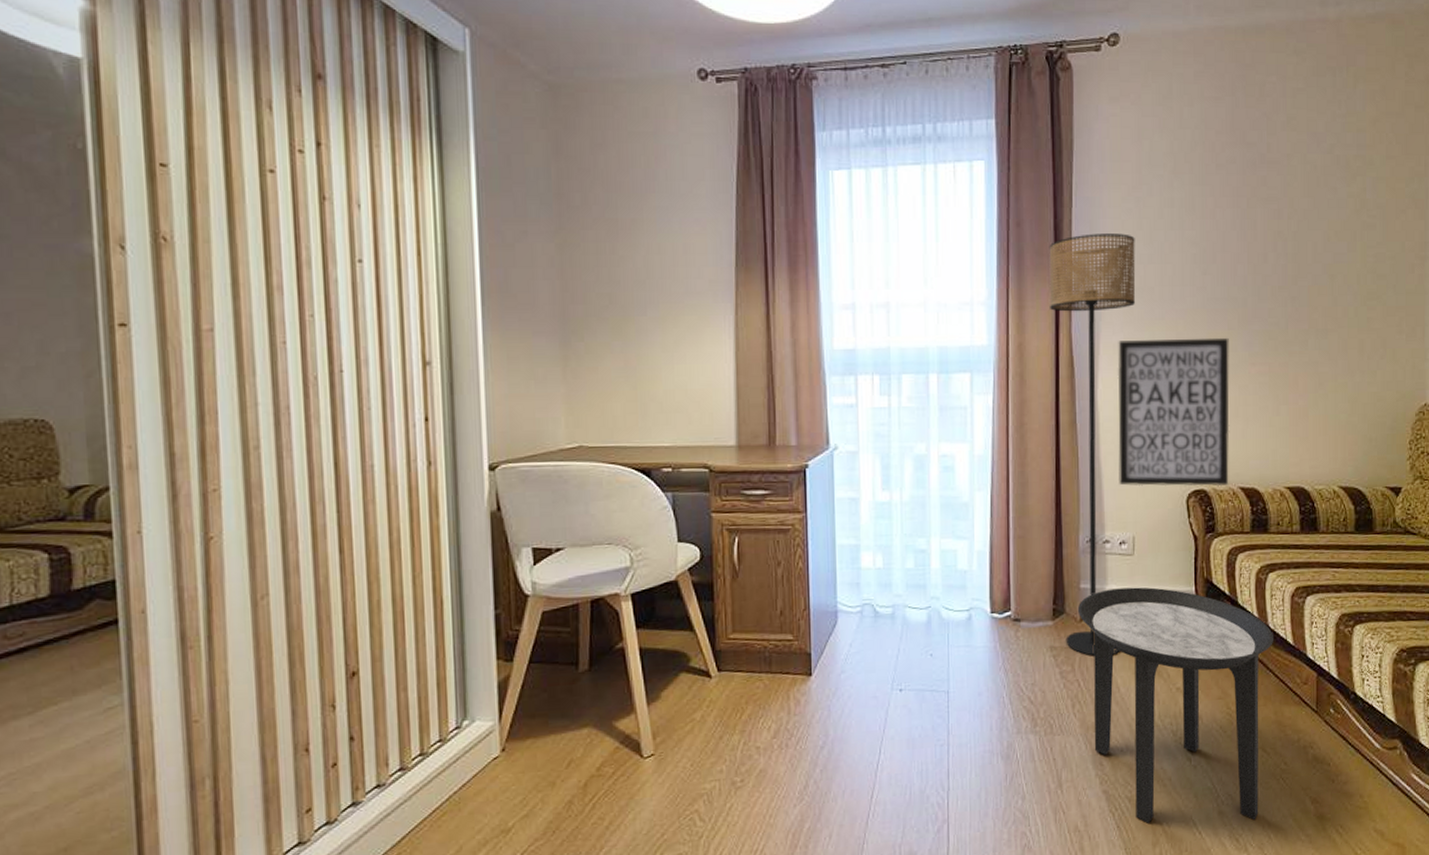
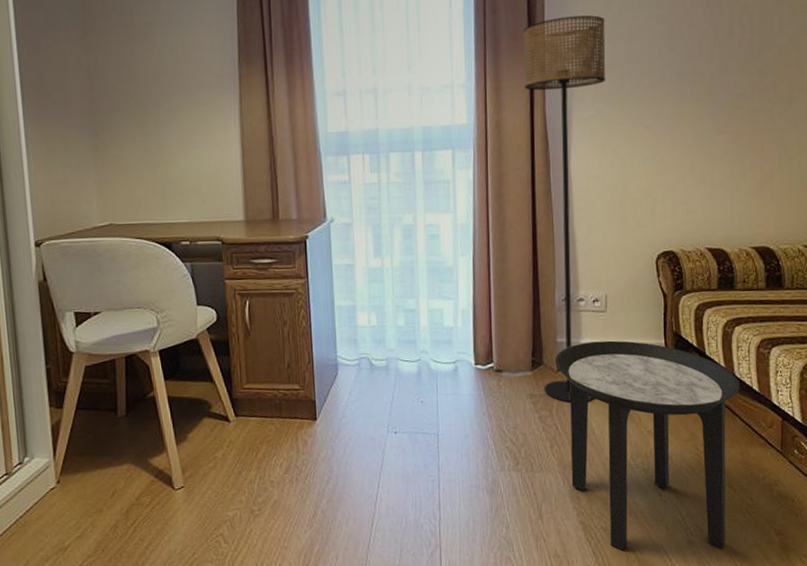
wall art: present [1117,337,1230,487] -> none [589,109,697,249]

